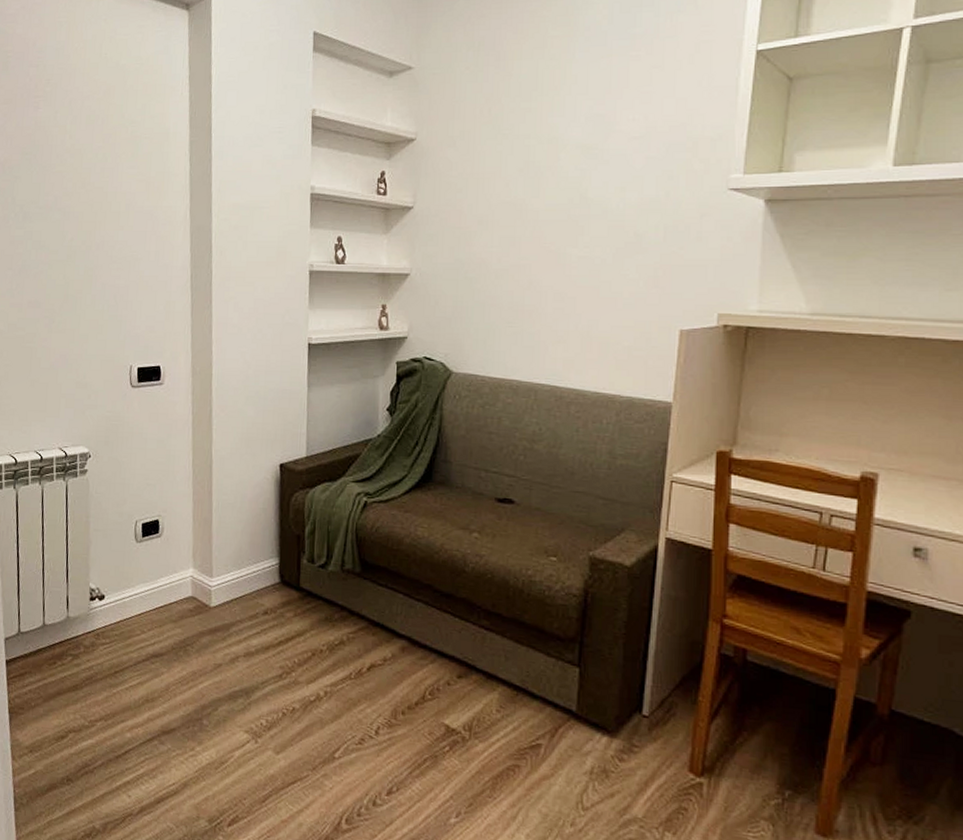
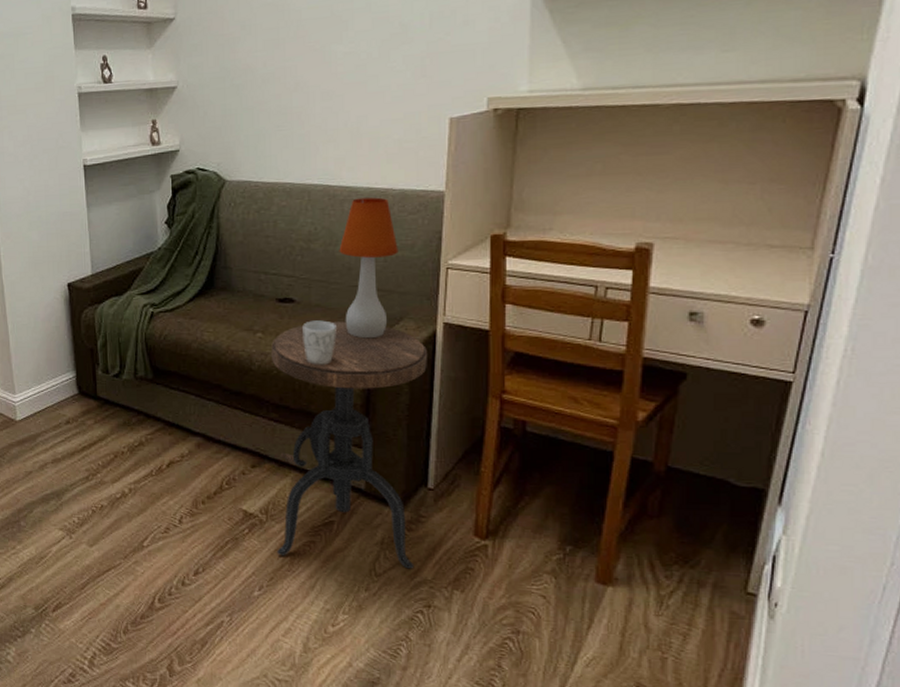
side table: none [478,527,649,804] -> present [271,321,428,569]
mug: none [520,524,556,572] -> present [303,320,336,365]
table lamp: none [562,402,623,549] -> present [339,197,398,339]

